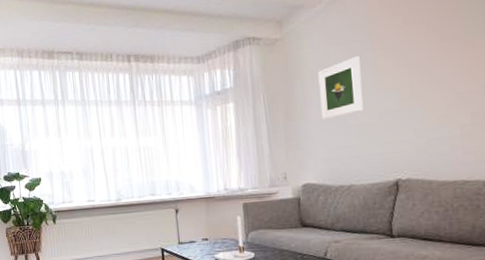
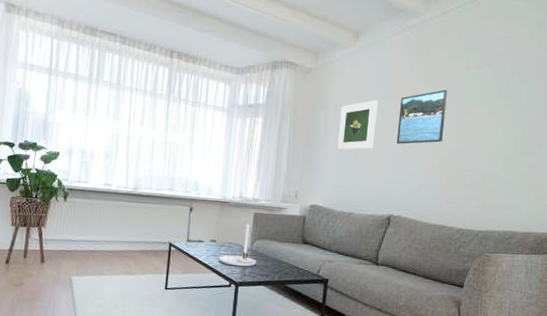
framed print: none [386,26,447,100] -> present [396,89,447,145]

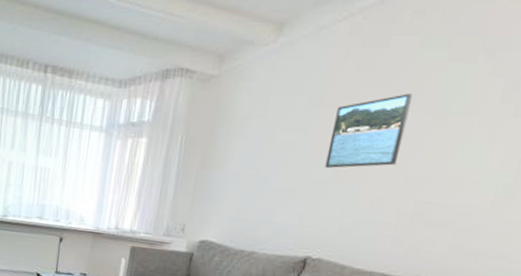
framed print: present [337,99,378,151] -> none [240,110,303,177]

